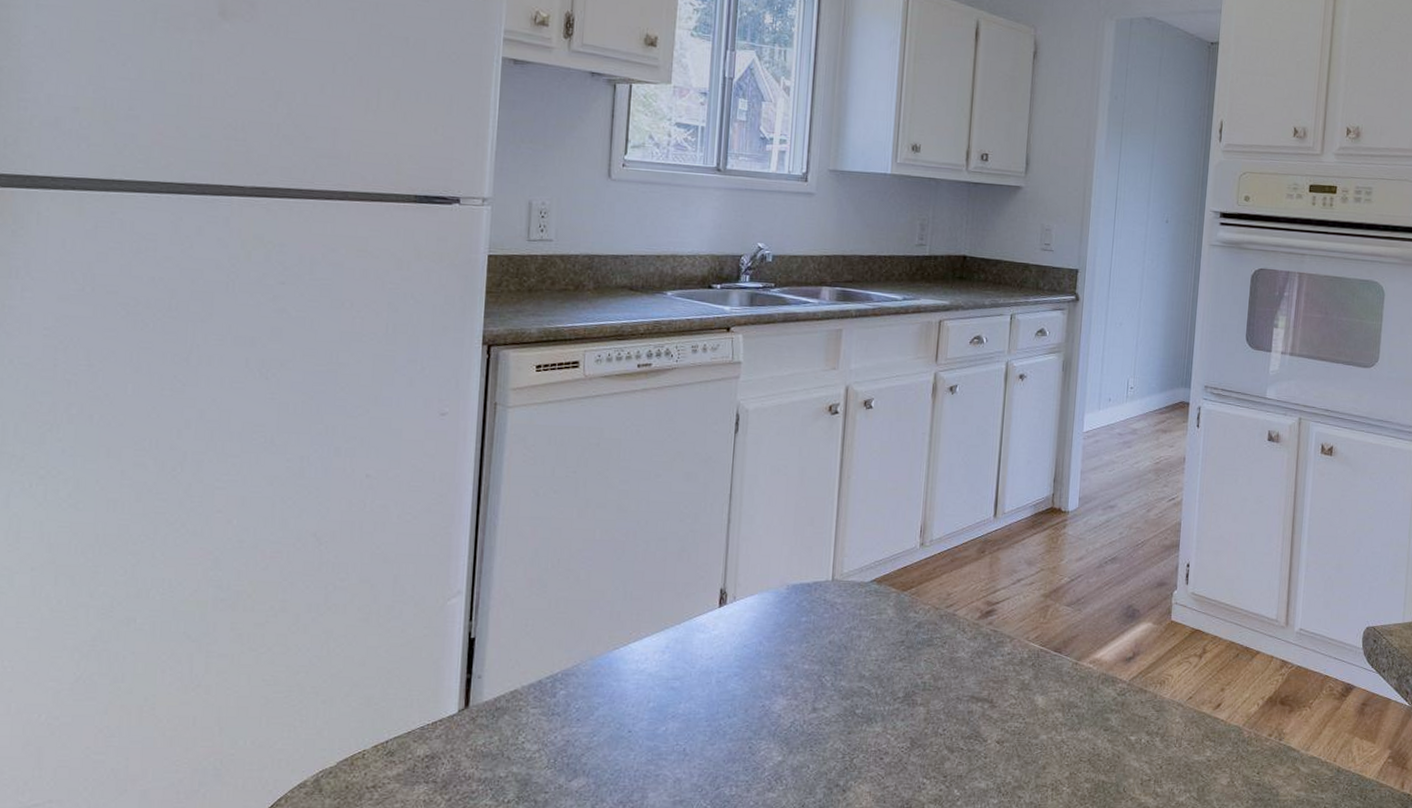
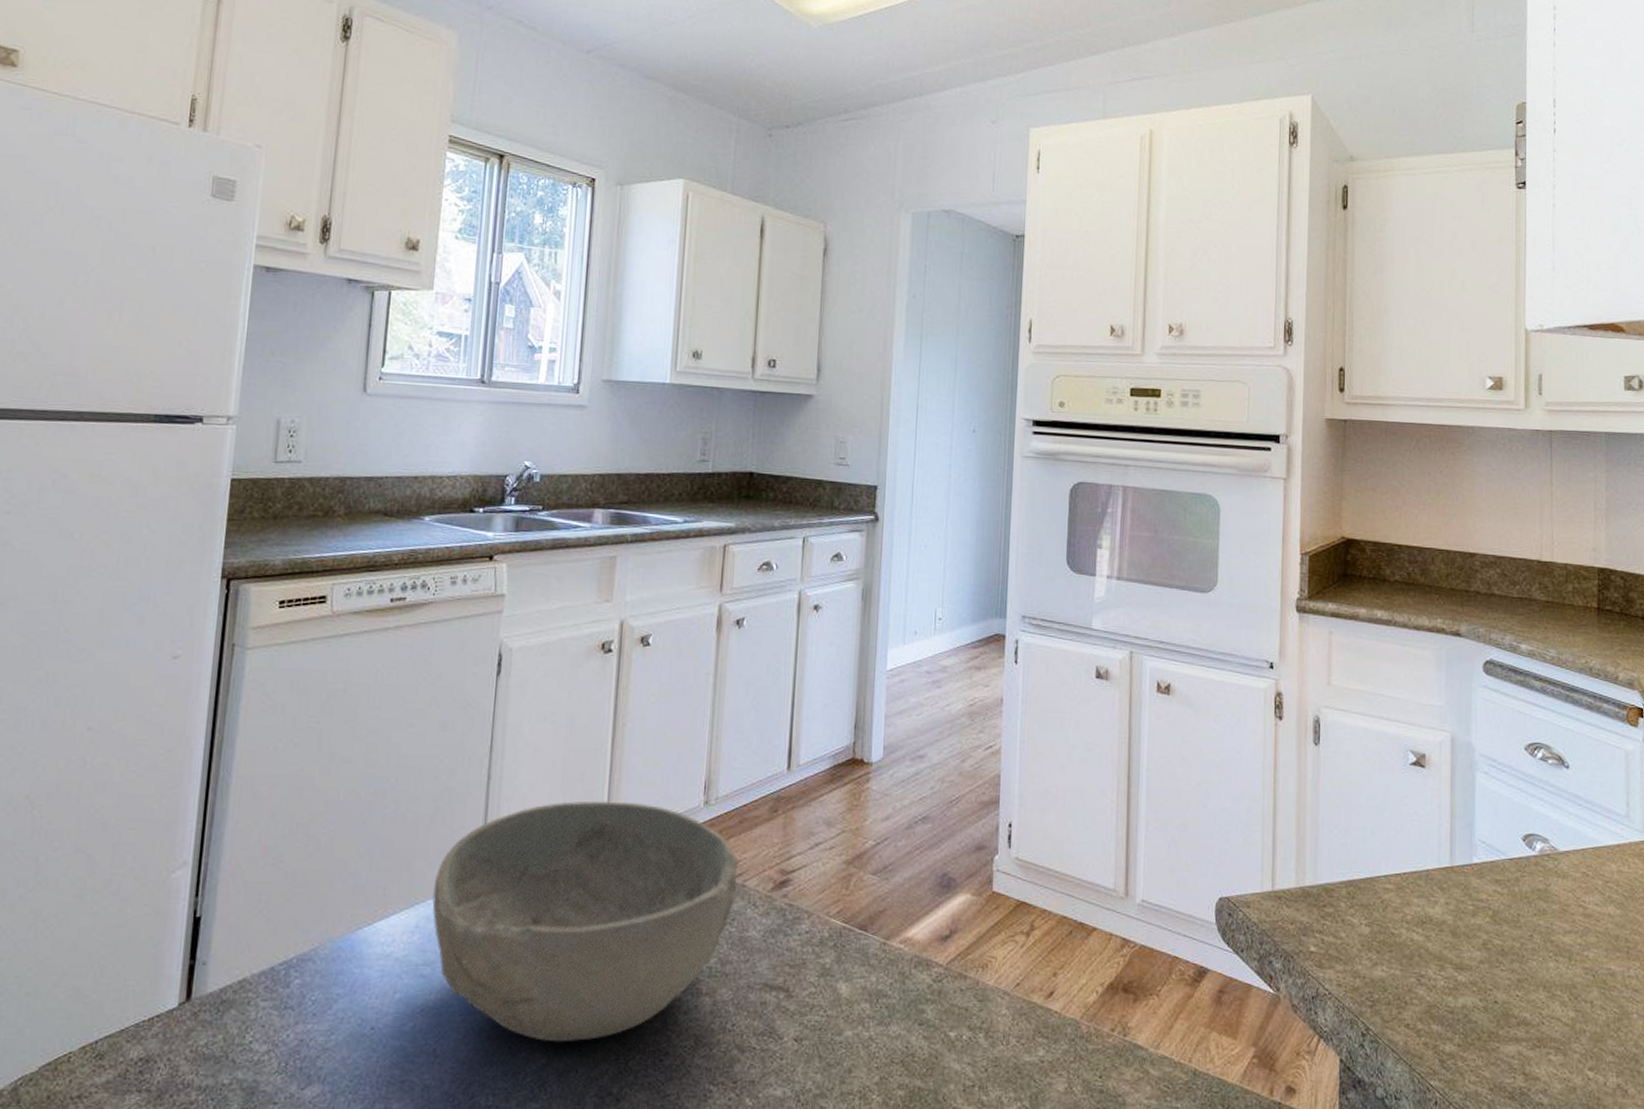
bowl: none [680,542,949,744] -> present [432,801,738,1043]

